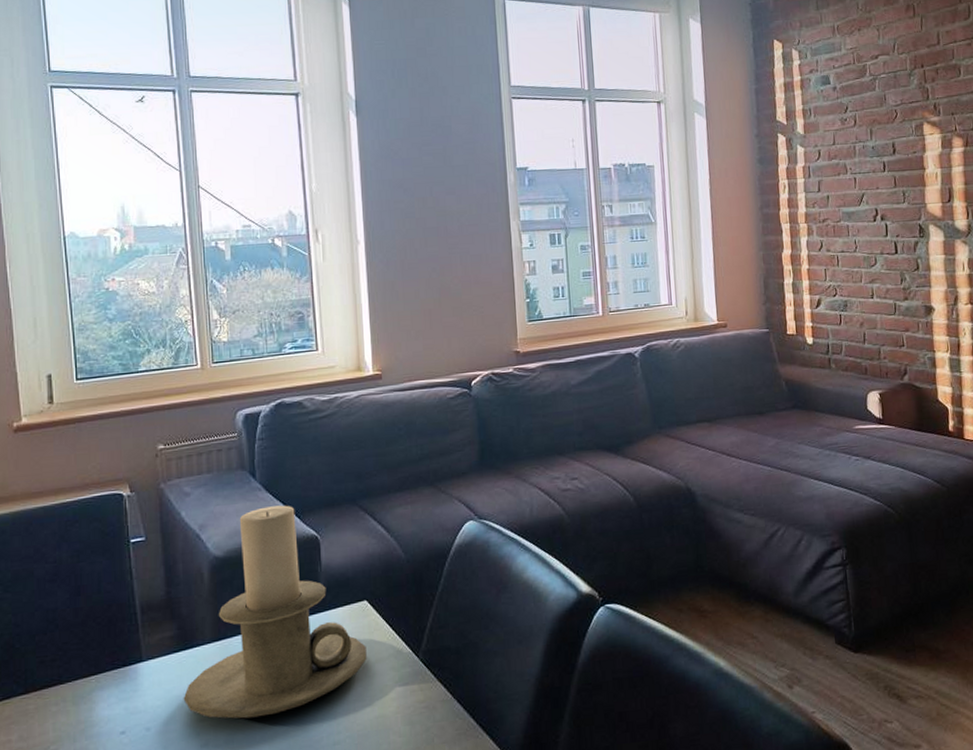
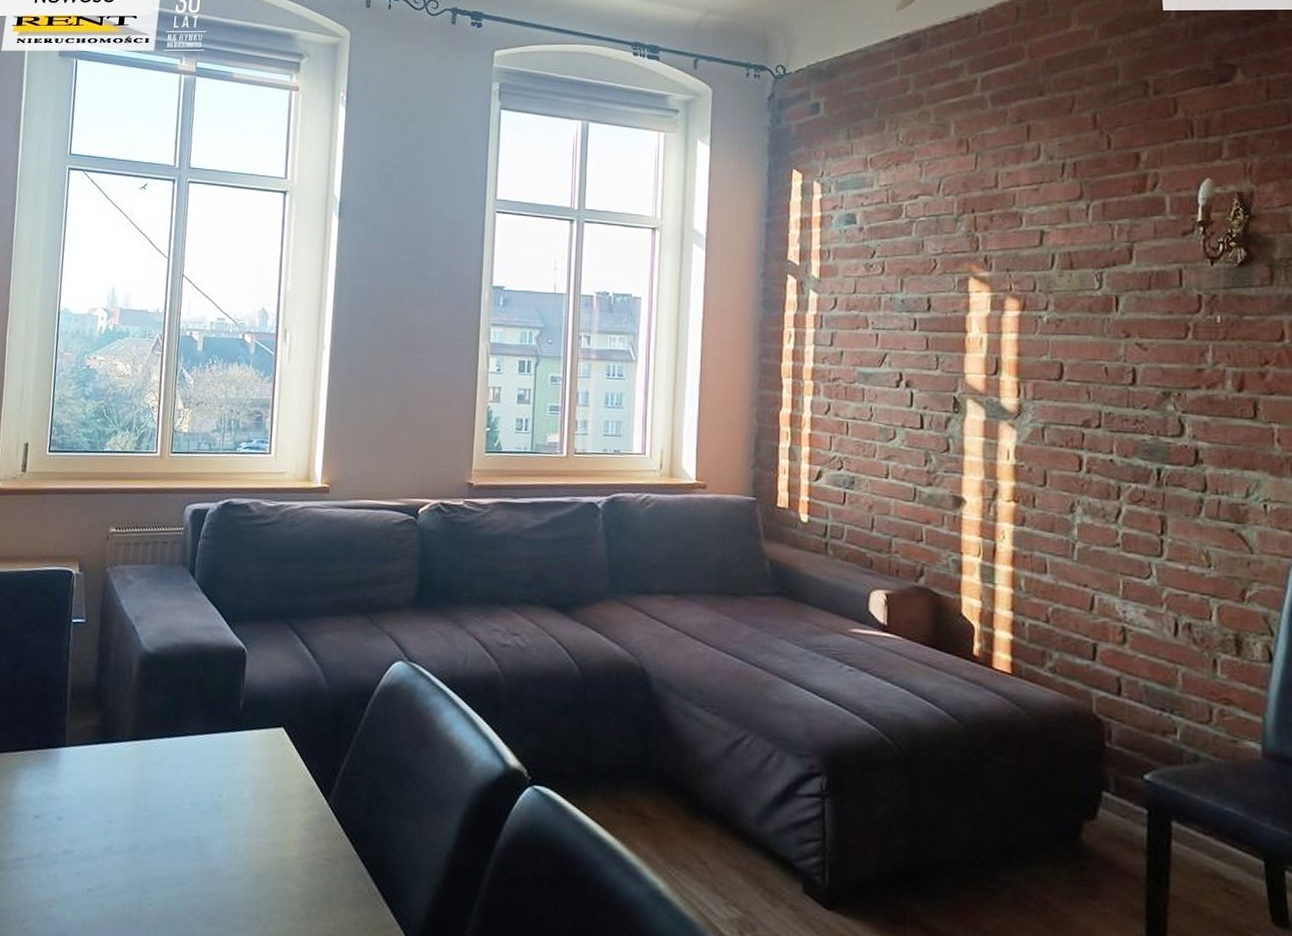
candle holder: present [183,505,367,719] -> none [95,608,277,832]

